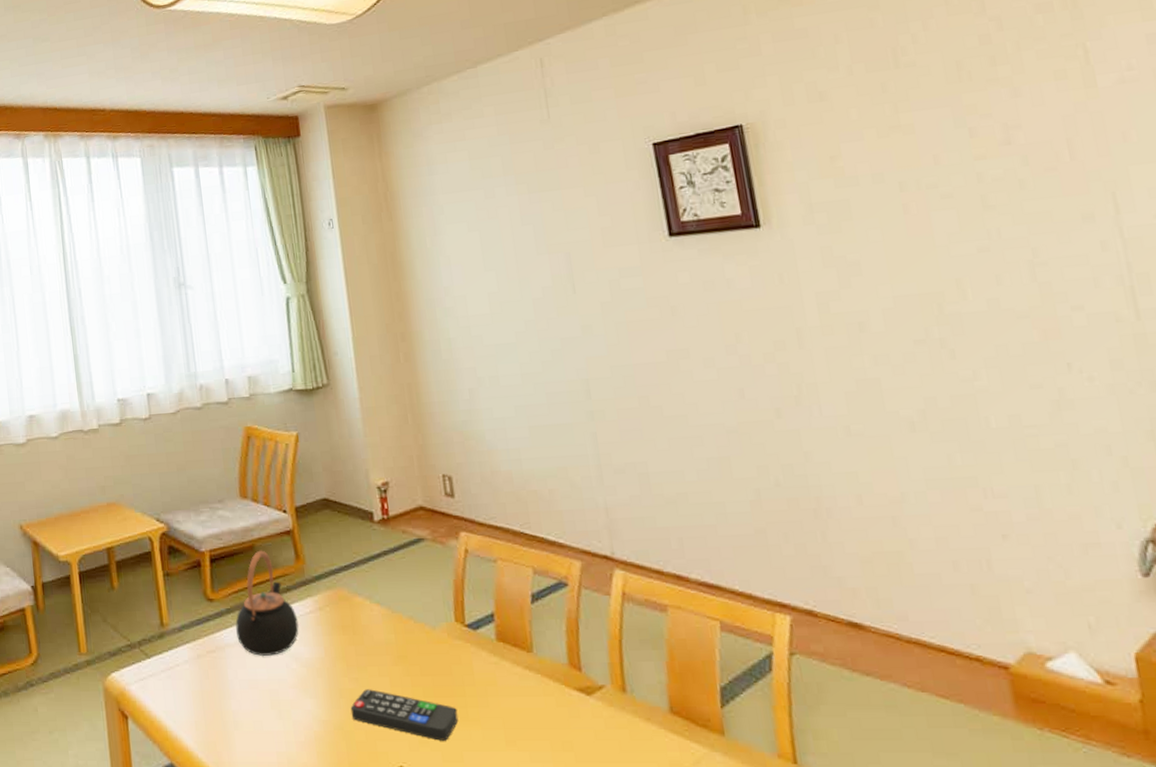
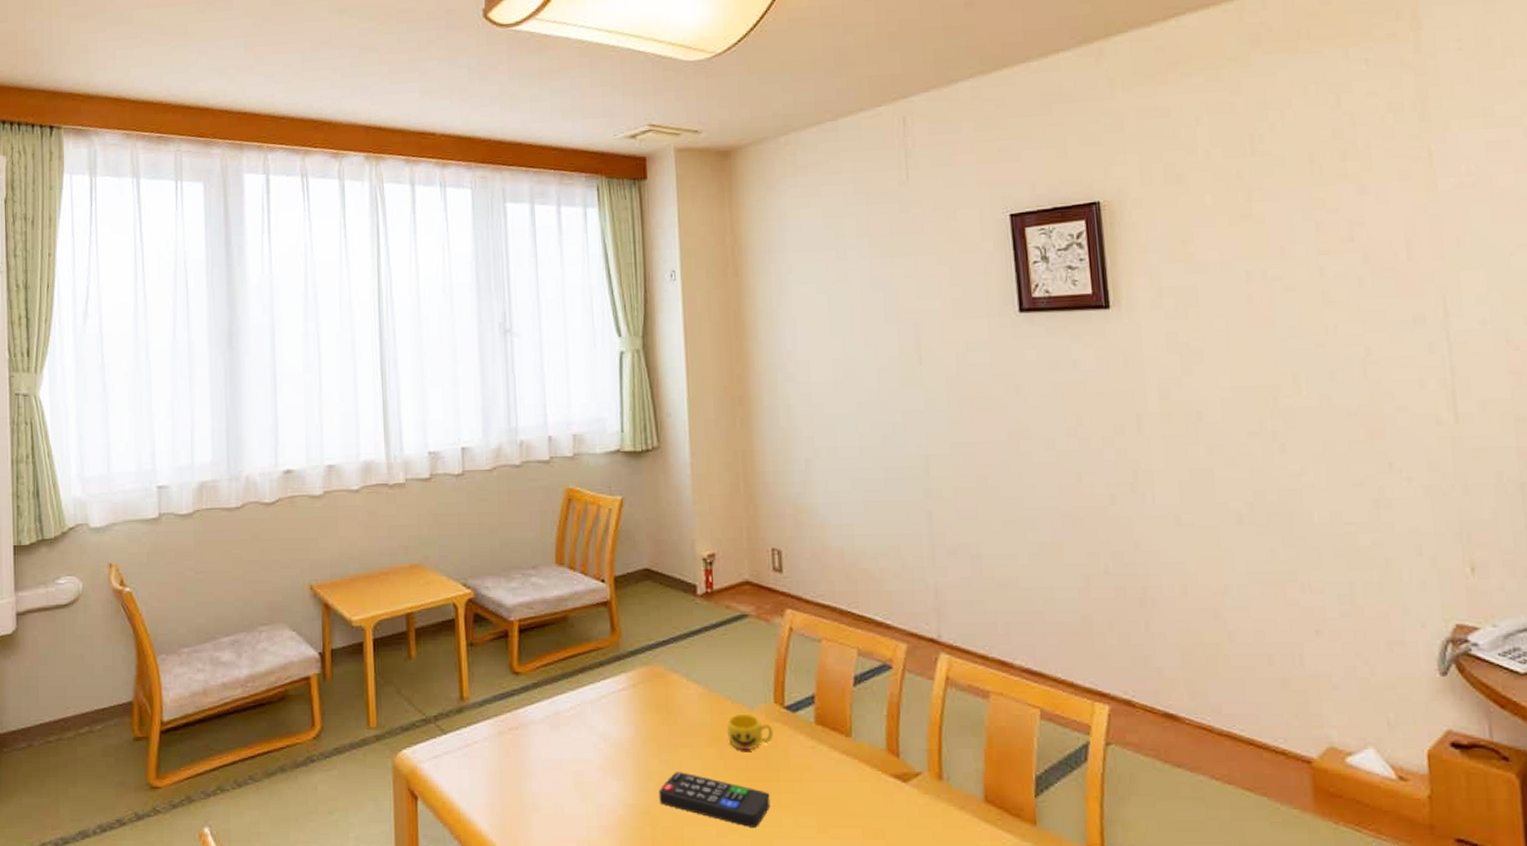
teapot: present [235,550,299,657] -> none [542,621,610,736]
cup: none [411,632,457,668] -> present [727,713,773,751]

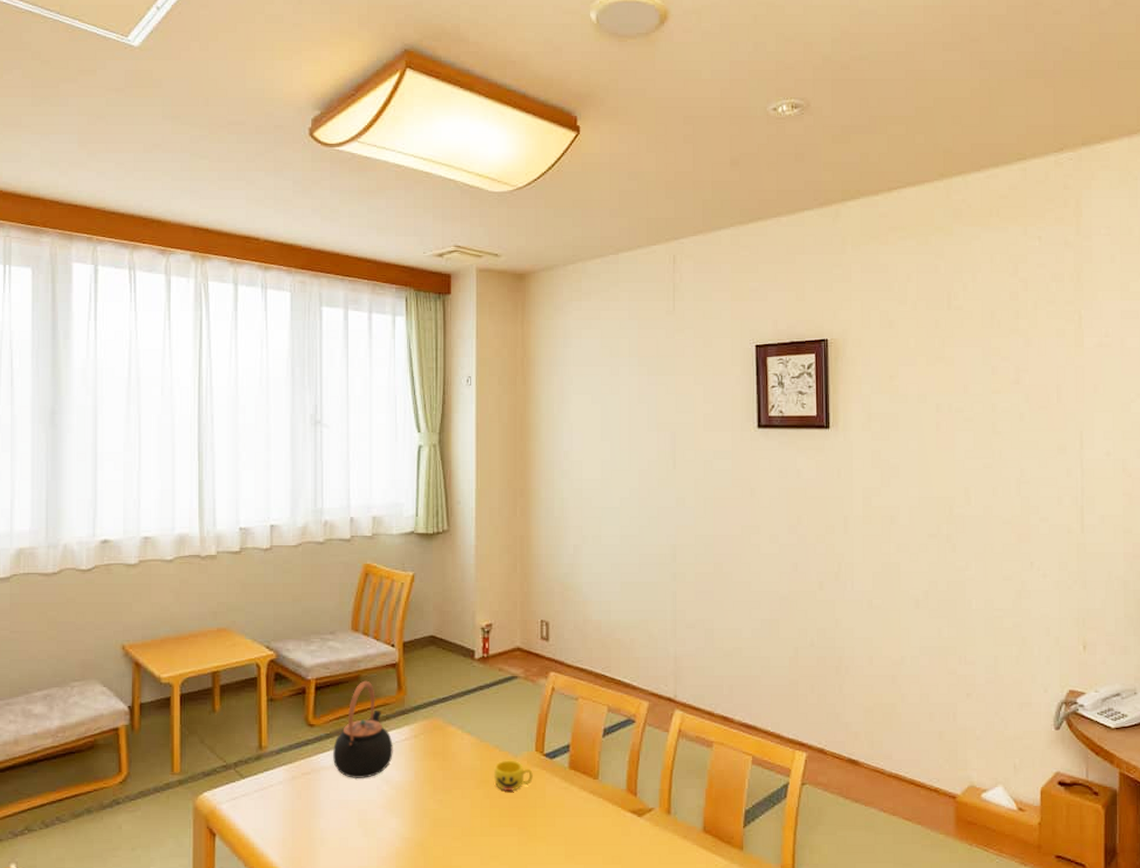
teapot: none [542,621,610,736] -> present [333,680,393,779]
remote control: present [658,772,770,827] -> none [432,810,527,856]

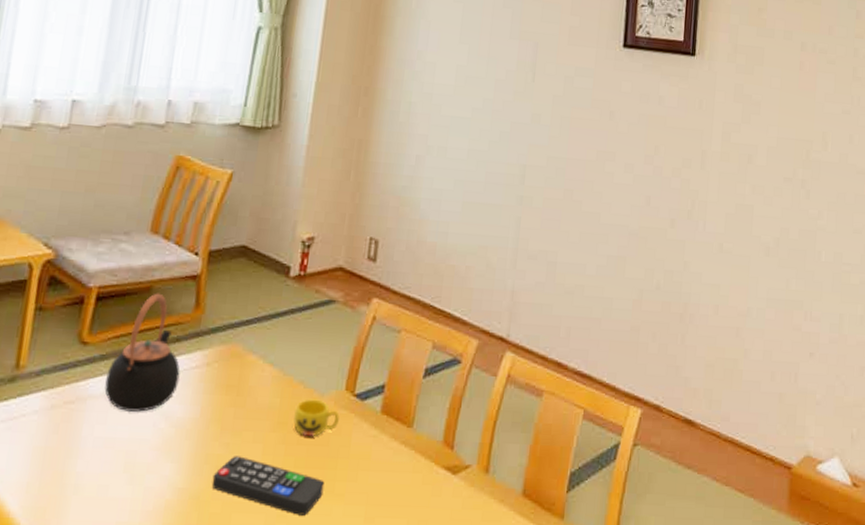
remote control: none [432,810,527,856] -> present [211,456,325,516]

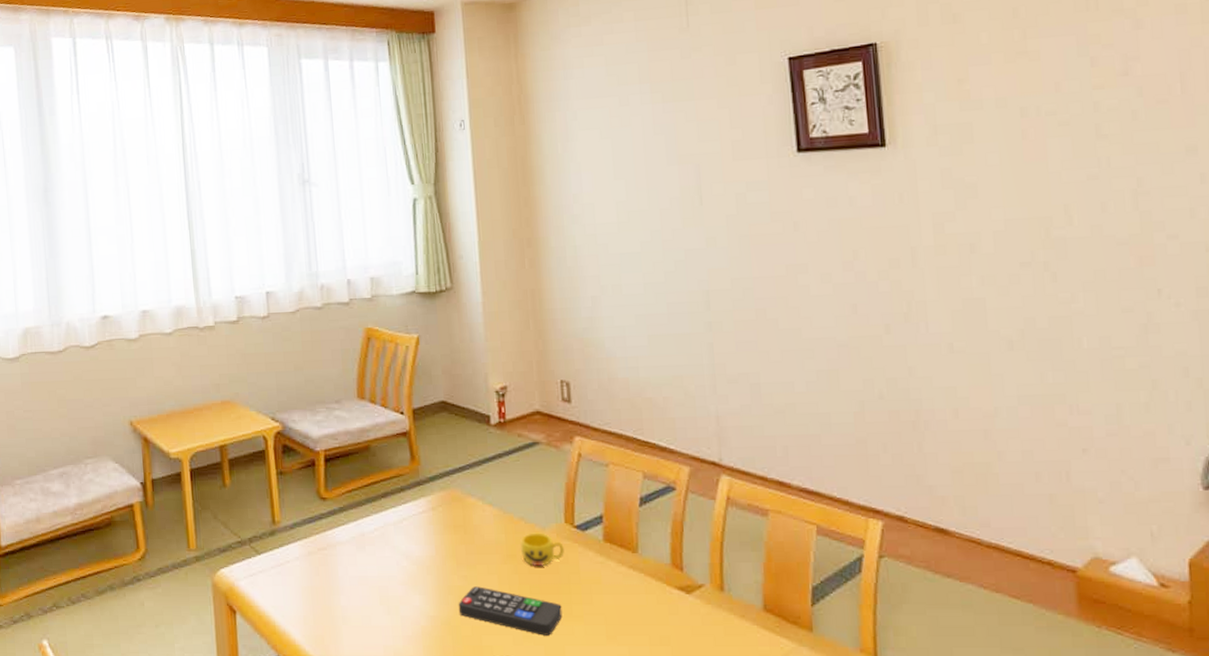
teapot: present [104,293,180,413] -> none [348,450,411,555]

